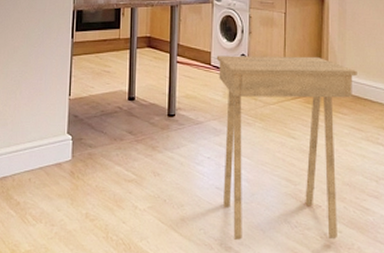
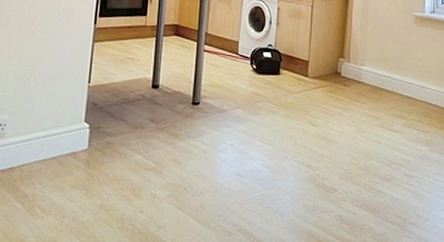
side table: present [216,55,357,240] -> none [243,45,376,225]

